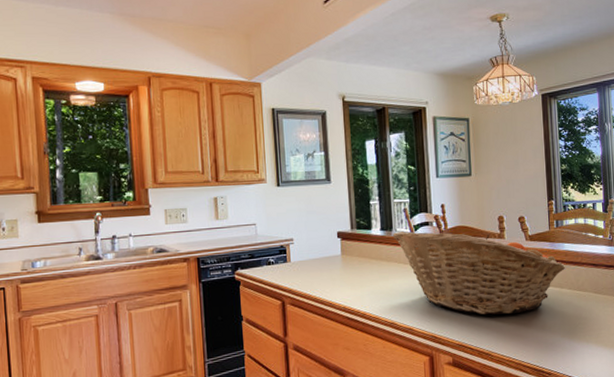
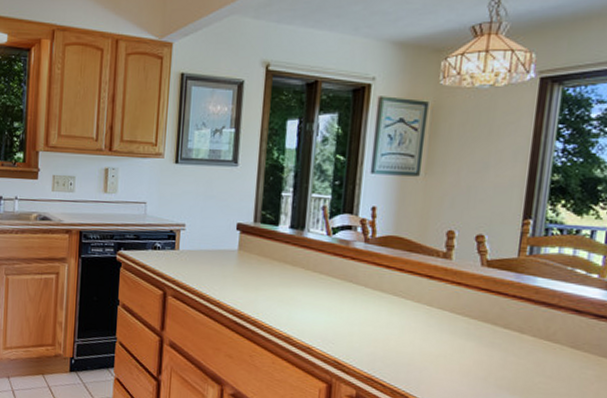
fruit basket: present [392,231,565,315] -> none [303,232,532,354]

